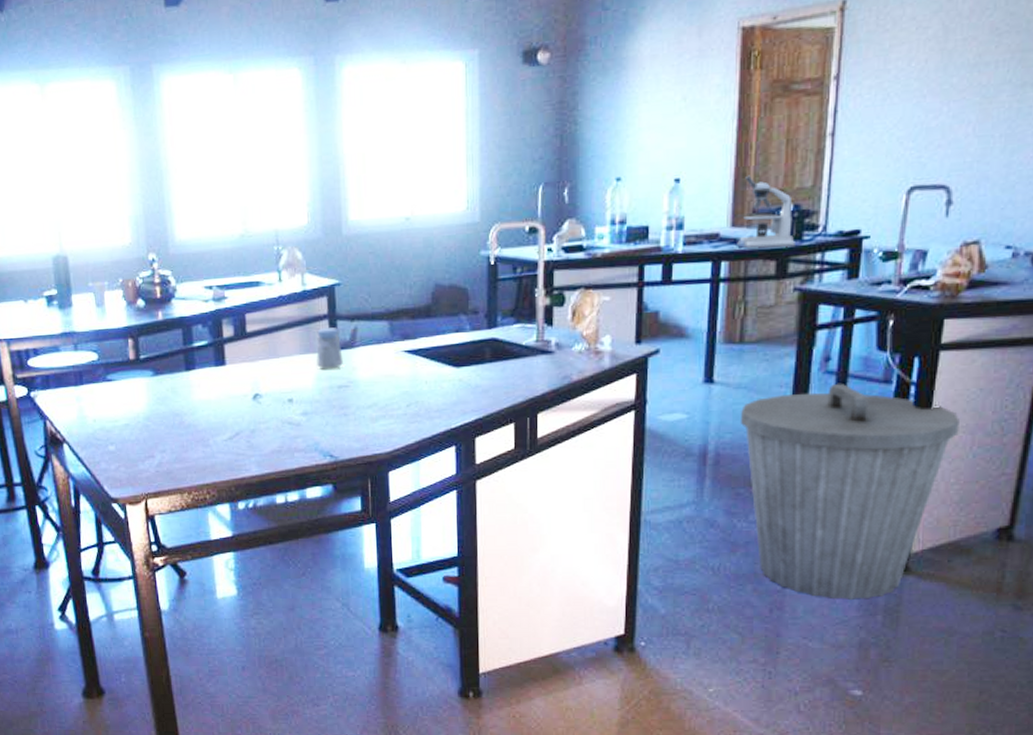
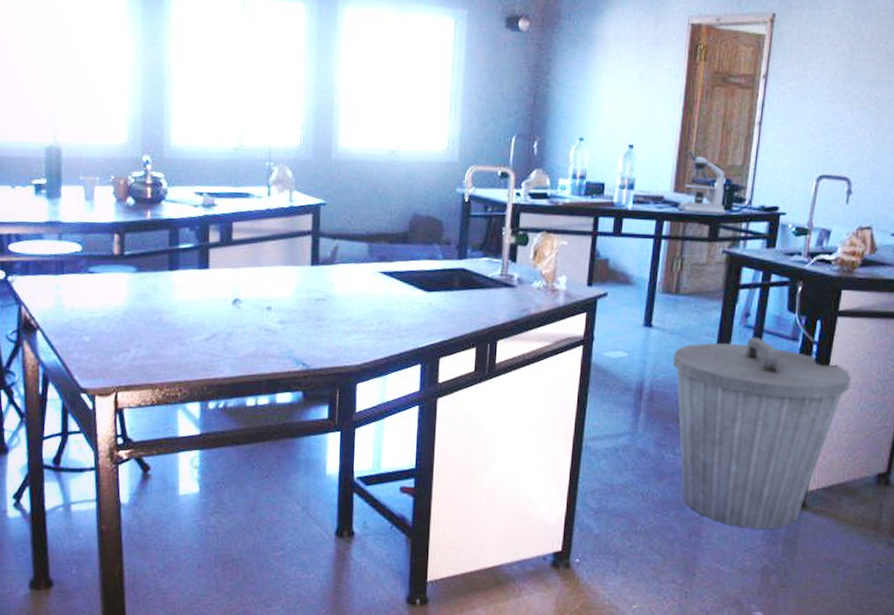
salt shaker: present [316,327,343,369] -> none [297,243,322,282]

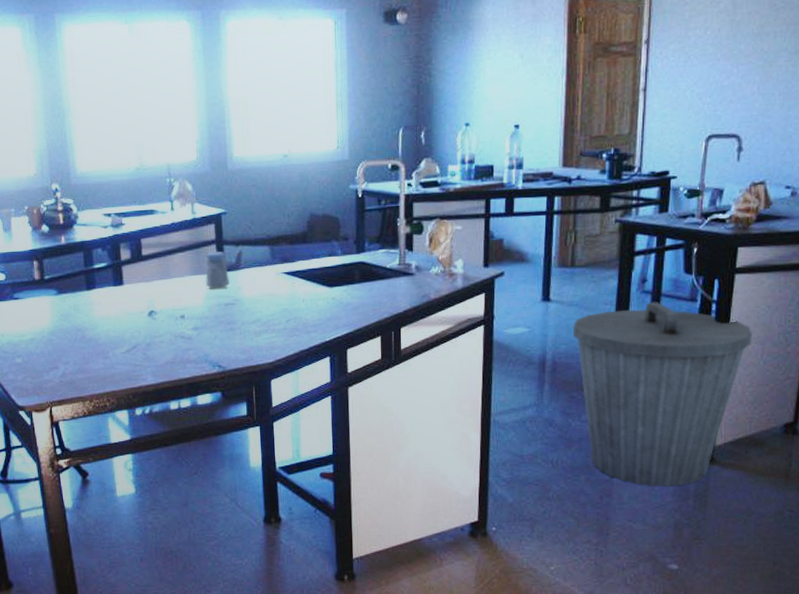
salt shaker: none [297,243,322,282] -> present [206,251,229,289]
microscope: present [678,149,726,216] -> none [568,123,616,187]

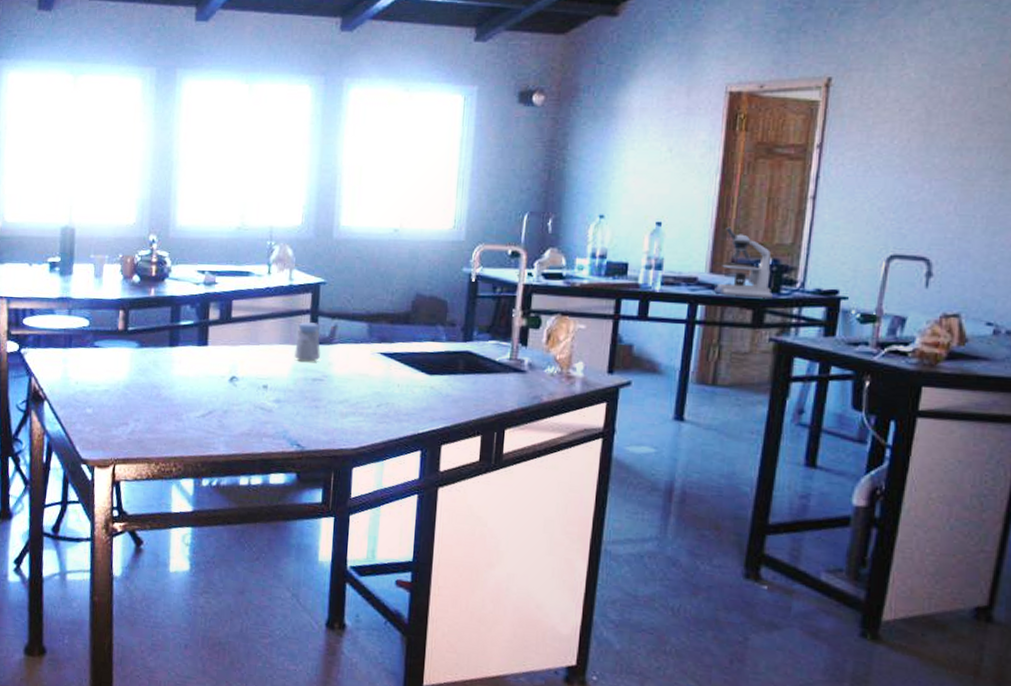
microscope: none [568,123,616,187] -> present [714,226,773,299]
trash can: present [572,301,752,487] -> none [708,436,936,663]

